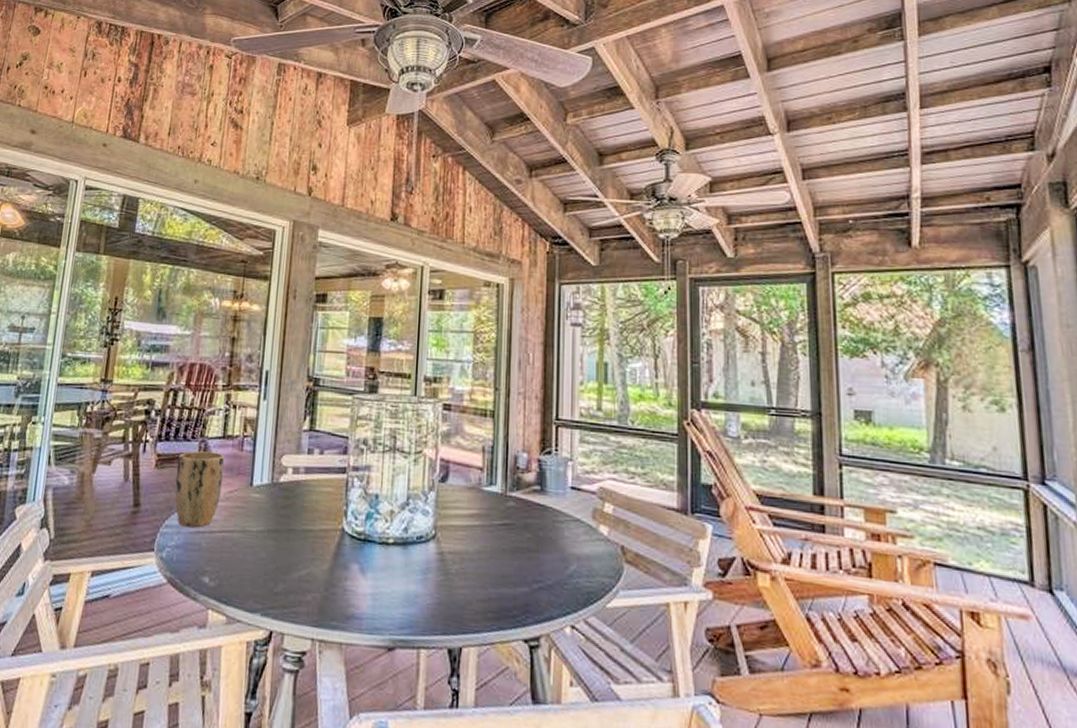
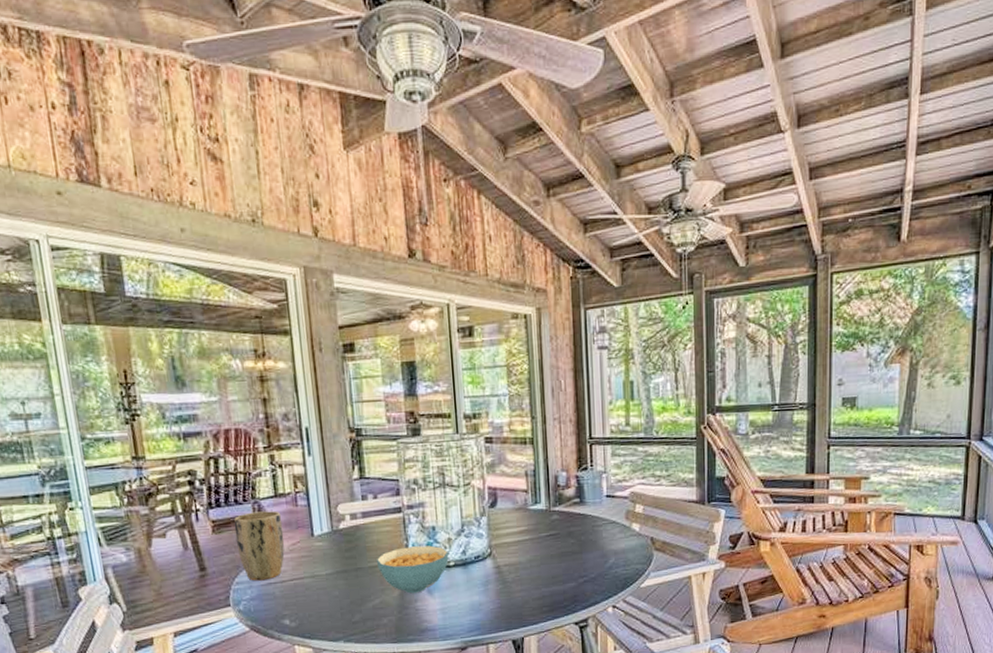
cereal bowl: none [310,513,389,570] -> present [376,545,449,594]

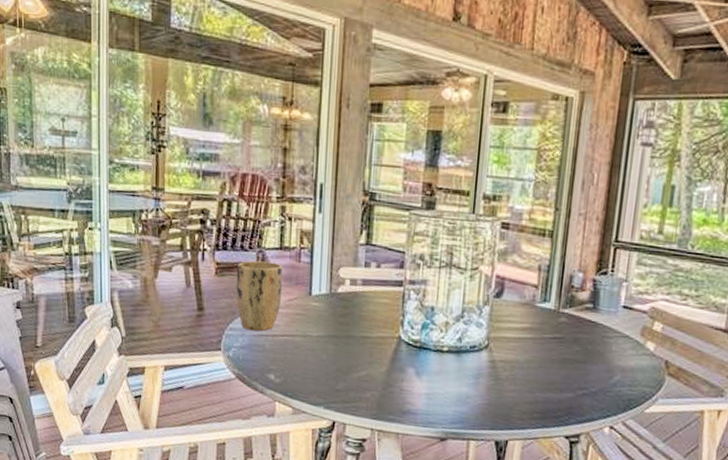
cereal bowl: present [376,545,449,594] -> none [368,323,444,373]

